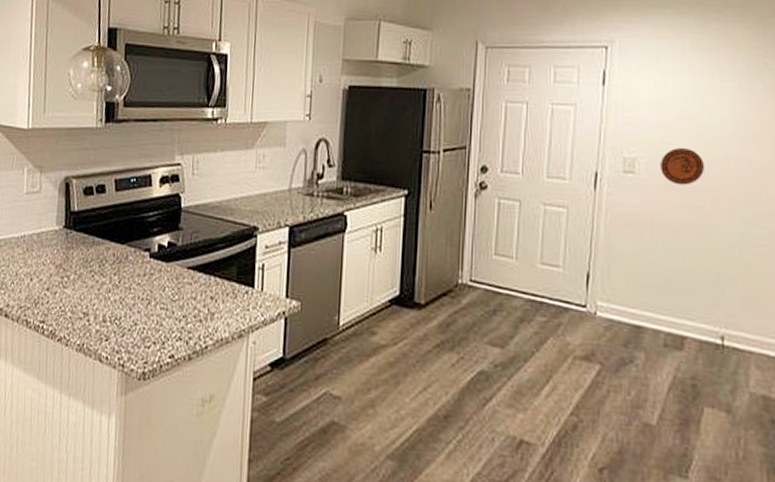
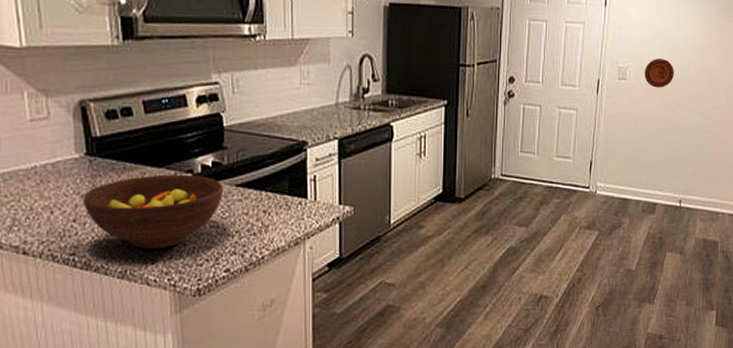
fruit bowl: none [56,251,175,326] -> present [83,174,223,249]

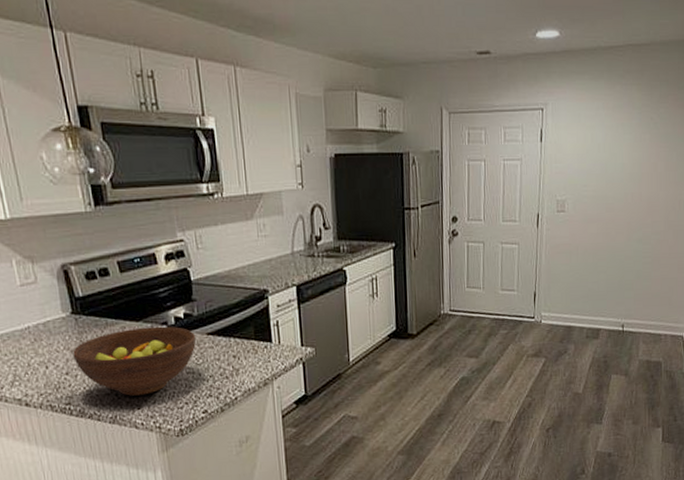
decorative plate: present [644,59,674,88] -> none [582,189,611,218]

